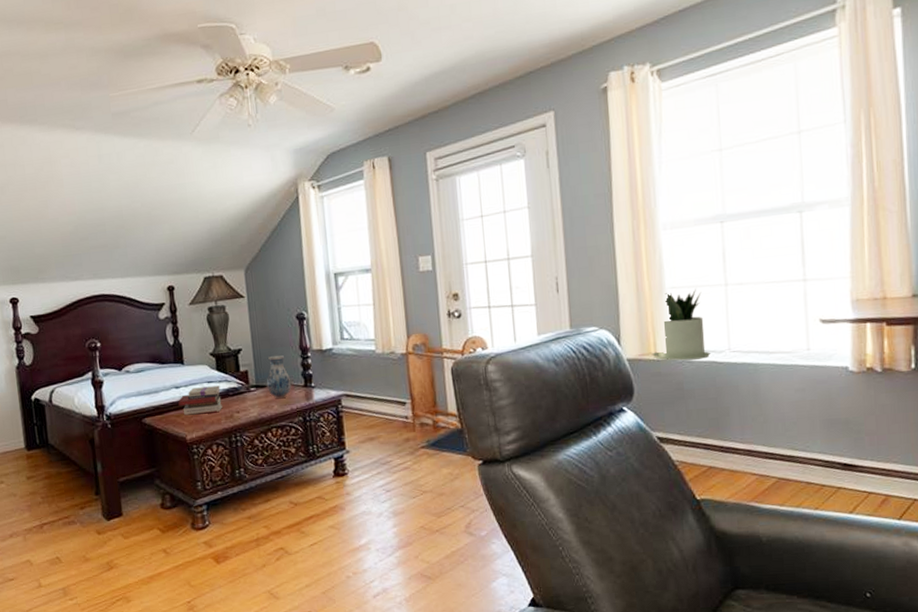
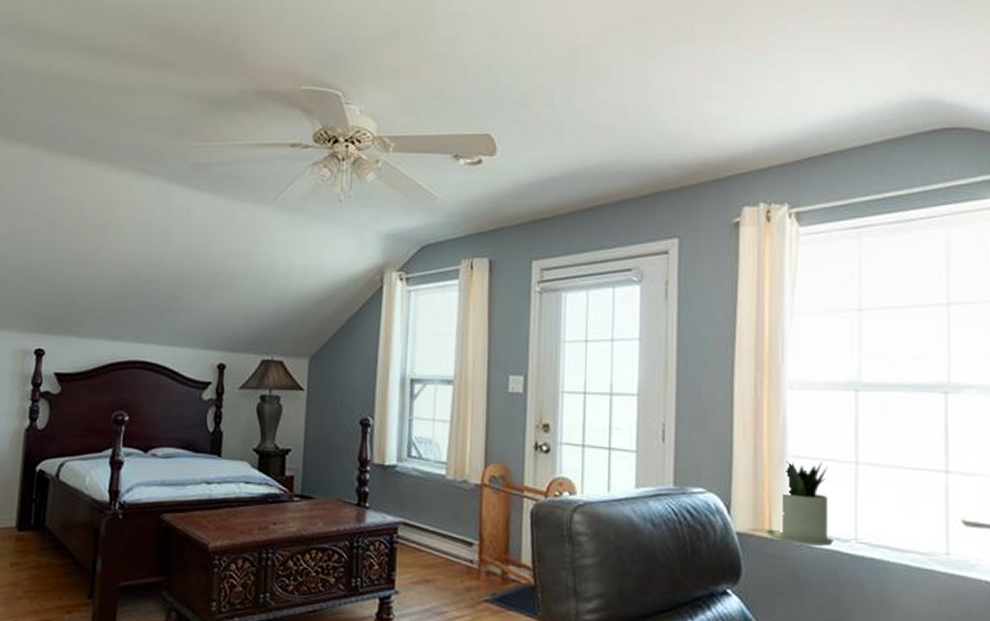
books: present [178,385,224,415] -> none [206,486,259,521]
vase: present [266,354,292,399] -> none [313,462,343,516]

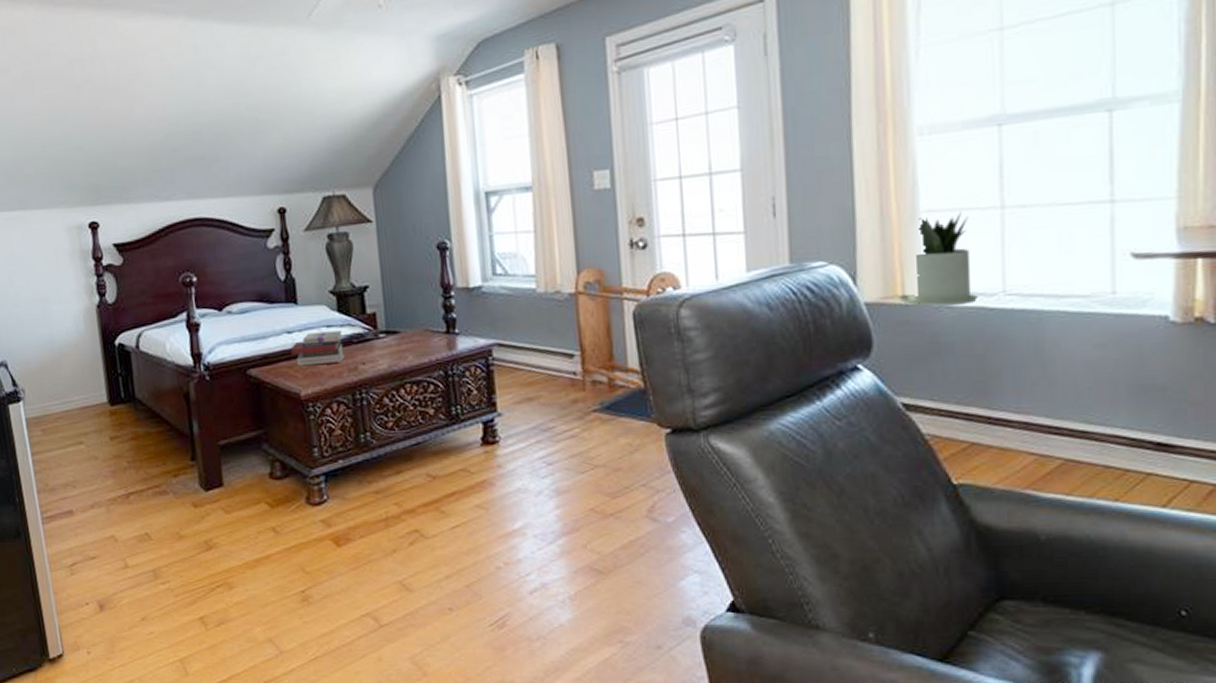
books: none [206,486,259,521] -> present [291,330,346,367]

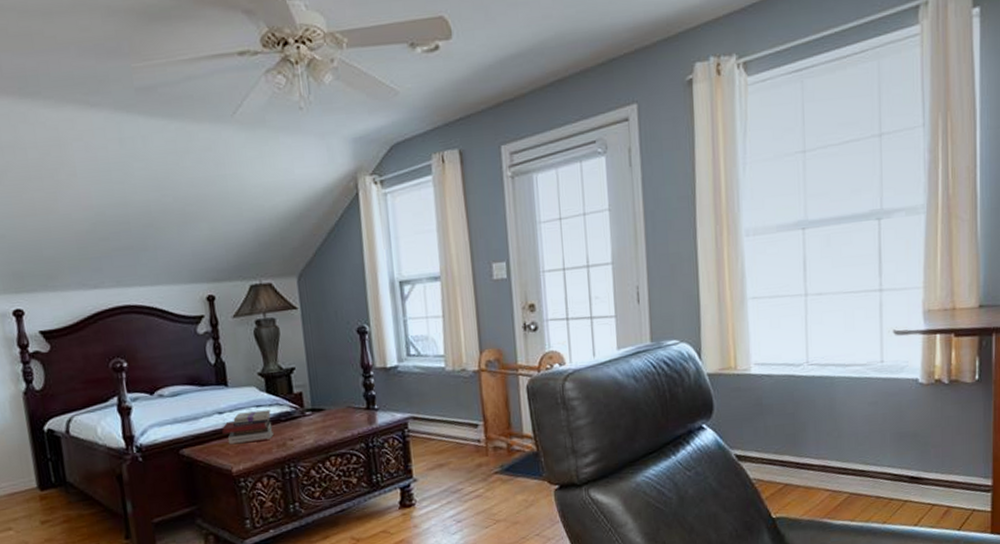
planter: present [898,213,980,307] -> none [732,299,790,376]

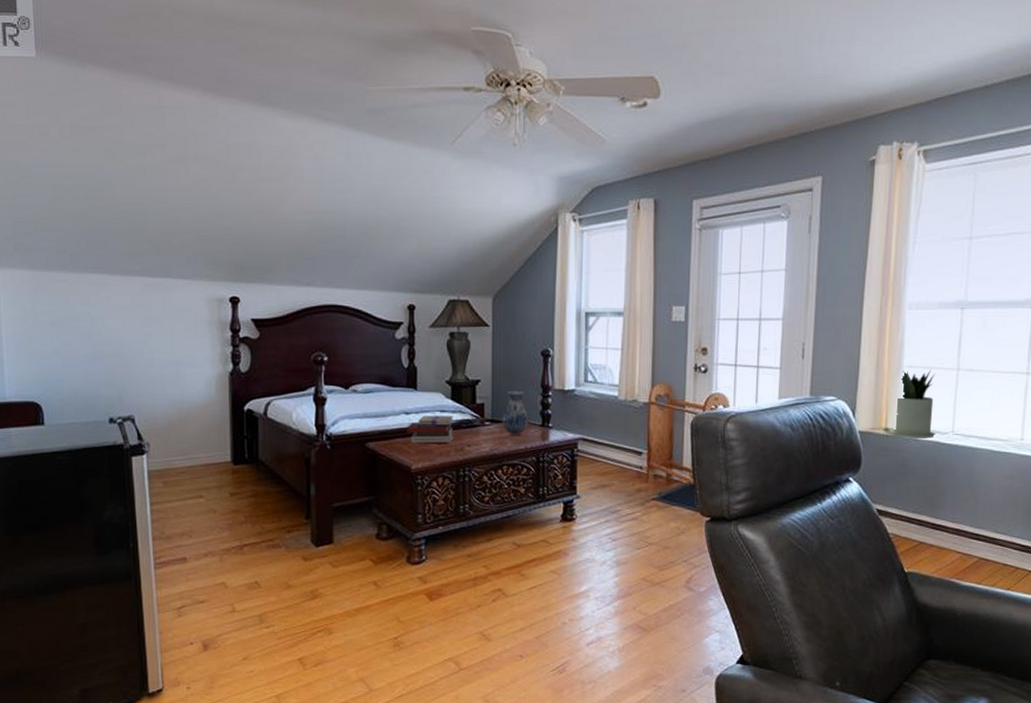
vase: none [323,373,353,424] -> present [502,390,529,436]
planter: none [732,299,790,376] -> present [882,370,936,440]

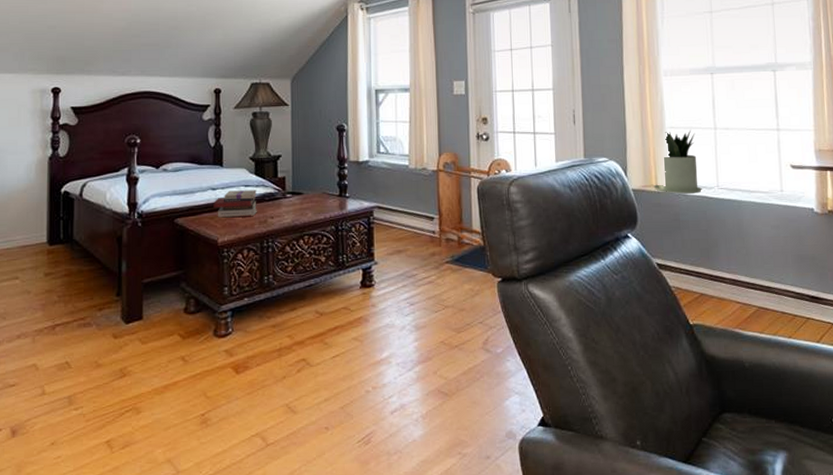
vase: present [502,390,529,436] -> none [302,163,327,207]

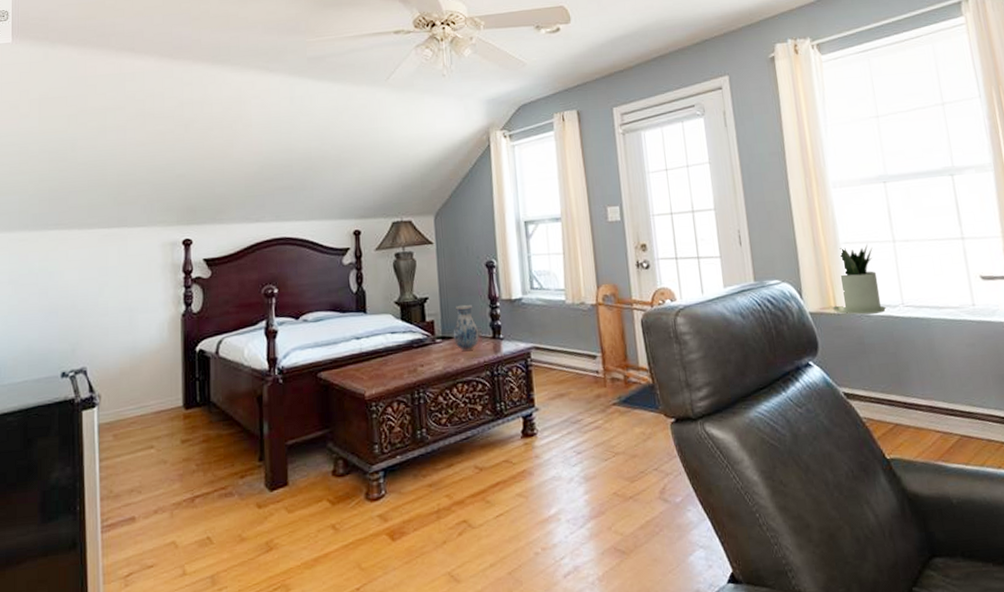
books: present [213,190,258,218] -> none [358,336,407,369]
vase: none [302,163,327,207] -> present [453,304,480,352]

